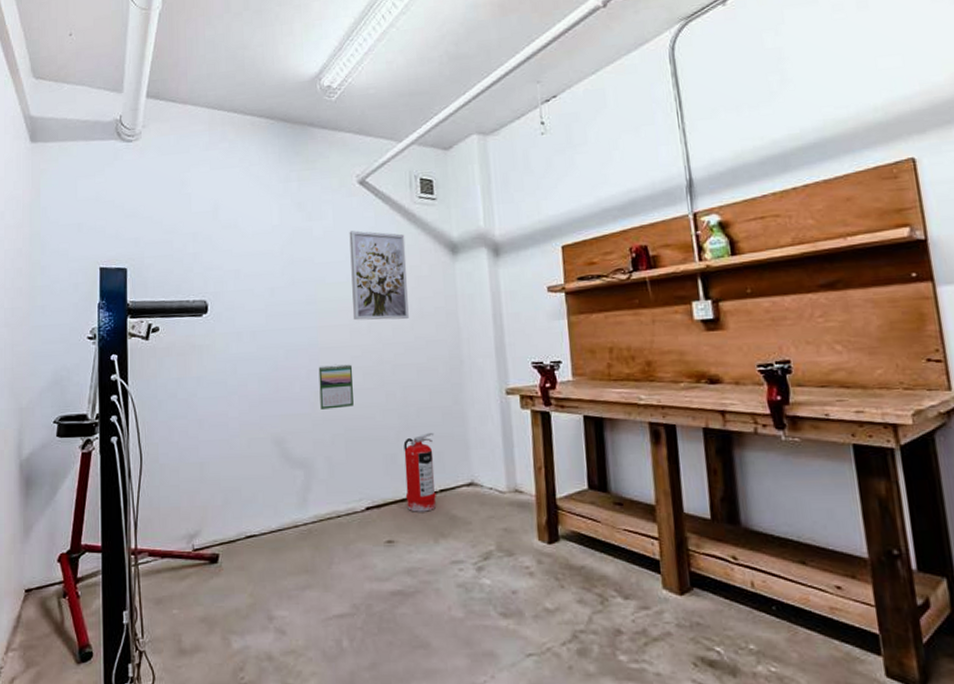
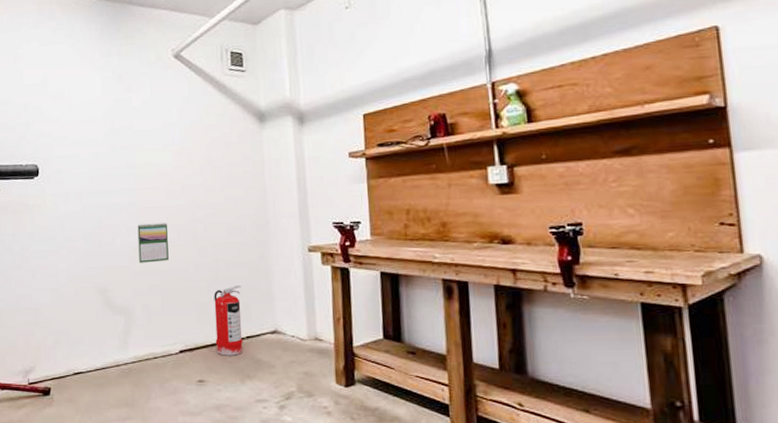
wall art: present [349,230,409,321] -> none [165,100,219,183]

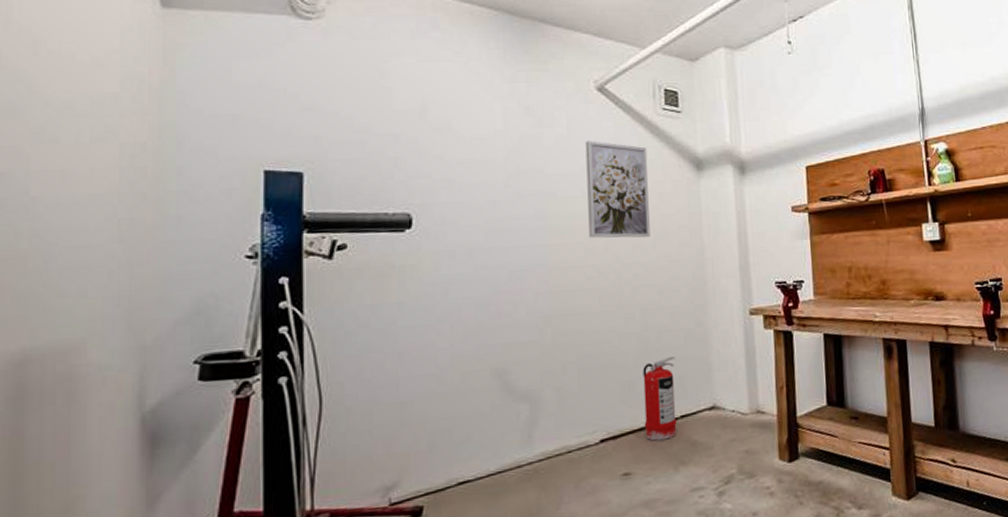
calendar: present [137,223,169,263] -> none [548,286,588,336]
wall art: none [165,100,219,183] -> present [585,141,650,239]

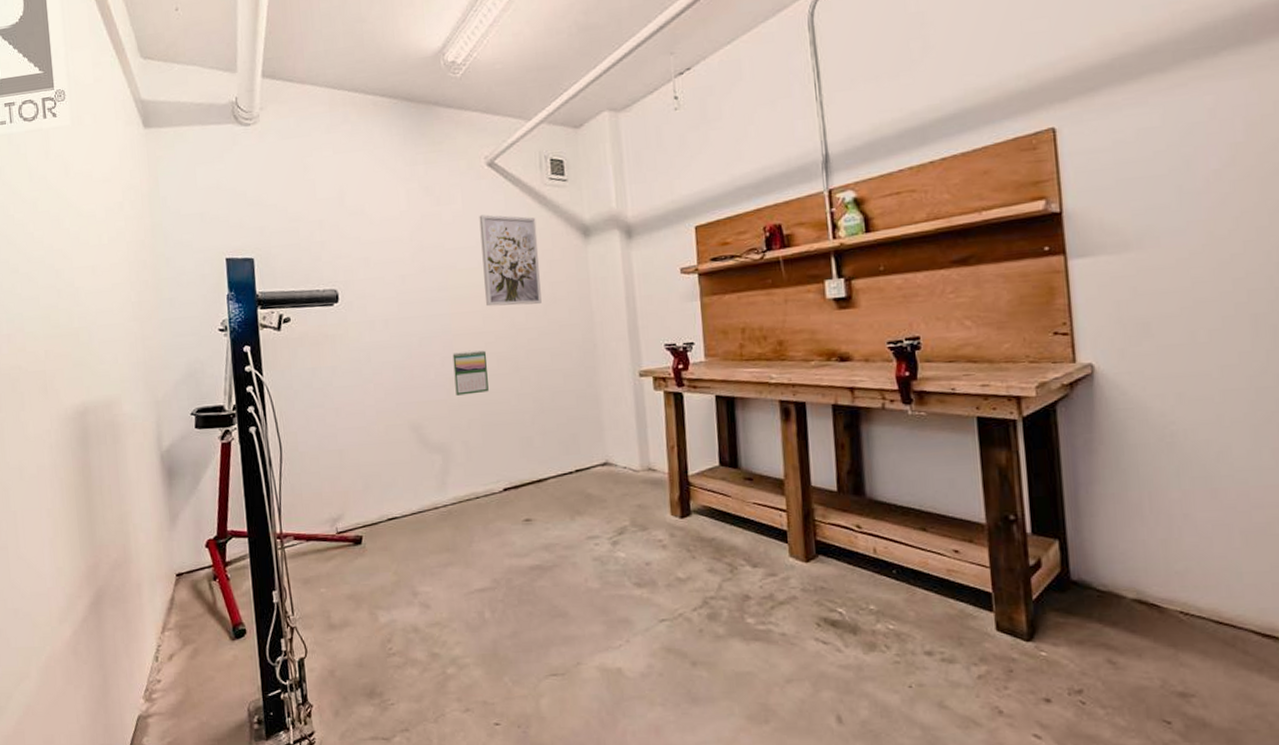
calendar: none [548,286,588,336] -> present [452,350,489,396]
fire extinguisher: present [643,357,677,441] -> none [539,416,572,492]

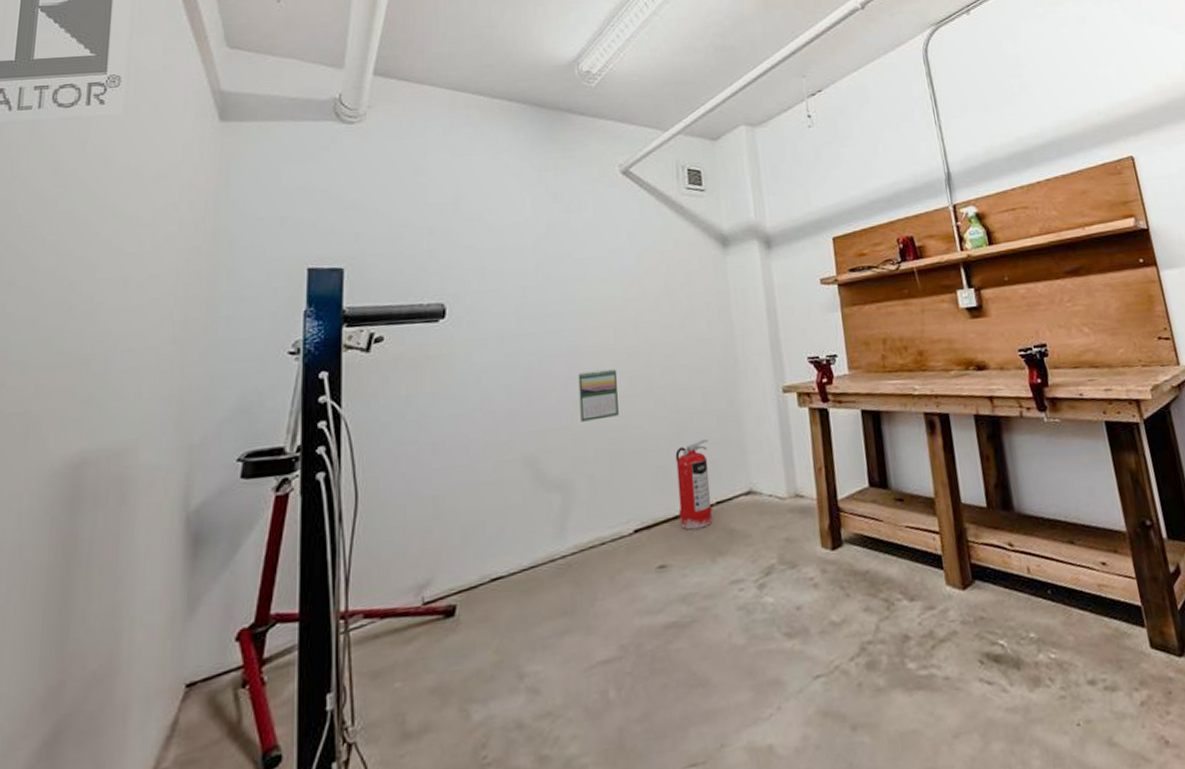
wall art: present [479,214,542,307] -> none [612,223,679,321]
fire extinguisher: none [539,416,572,492] -> present [675,439,712,530]

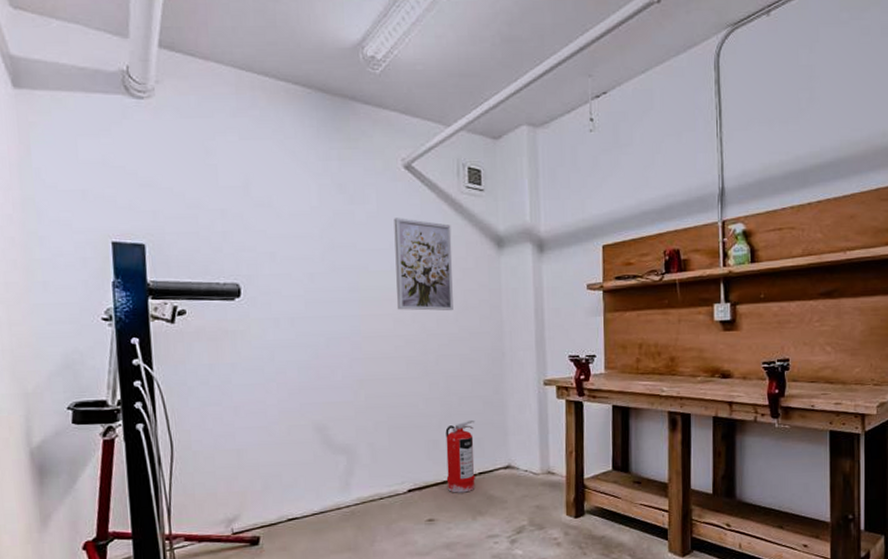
calendar: present [578,369,619,422] -> none [361,354,397,398]
wall art: none [612,223,679,321] -> present [393,218,453,311]

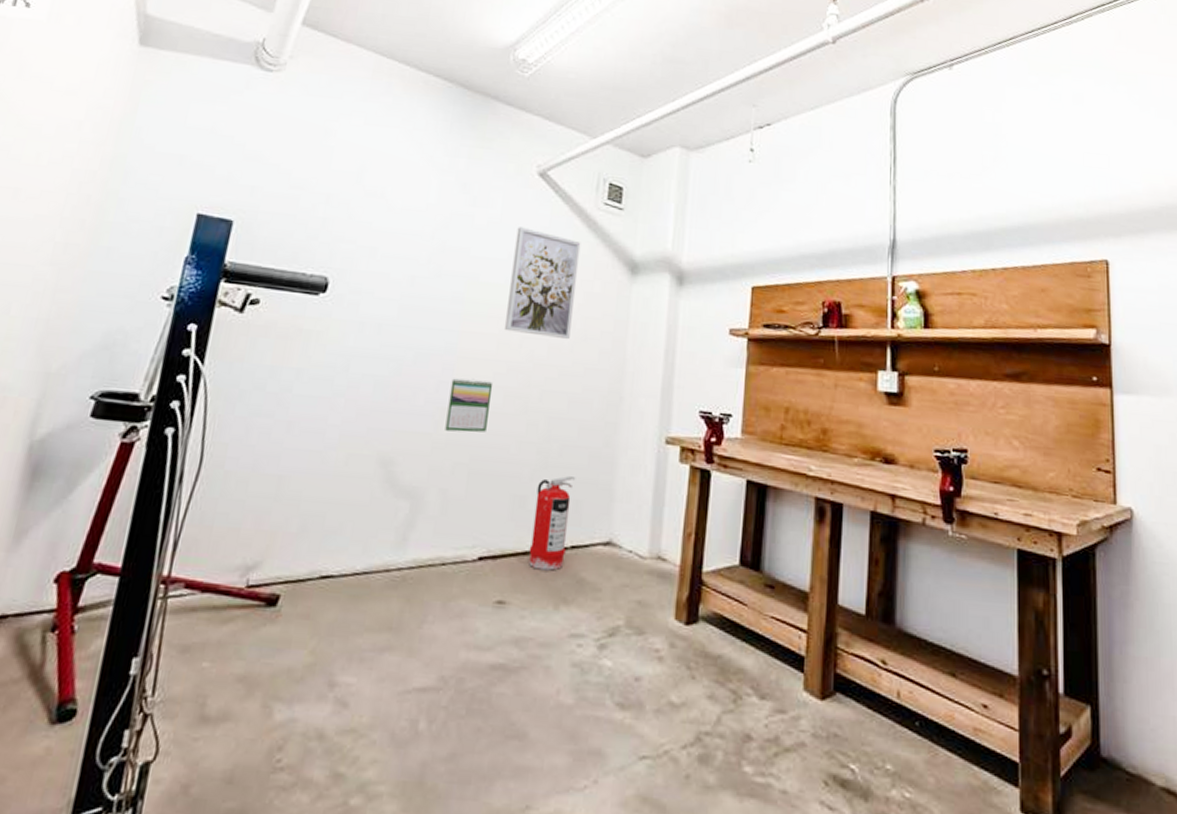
calendar: none [361,354,397,398] -> present [445,378,494,433]

